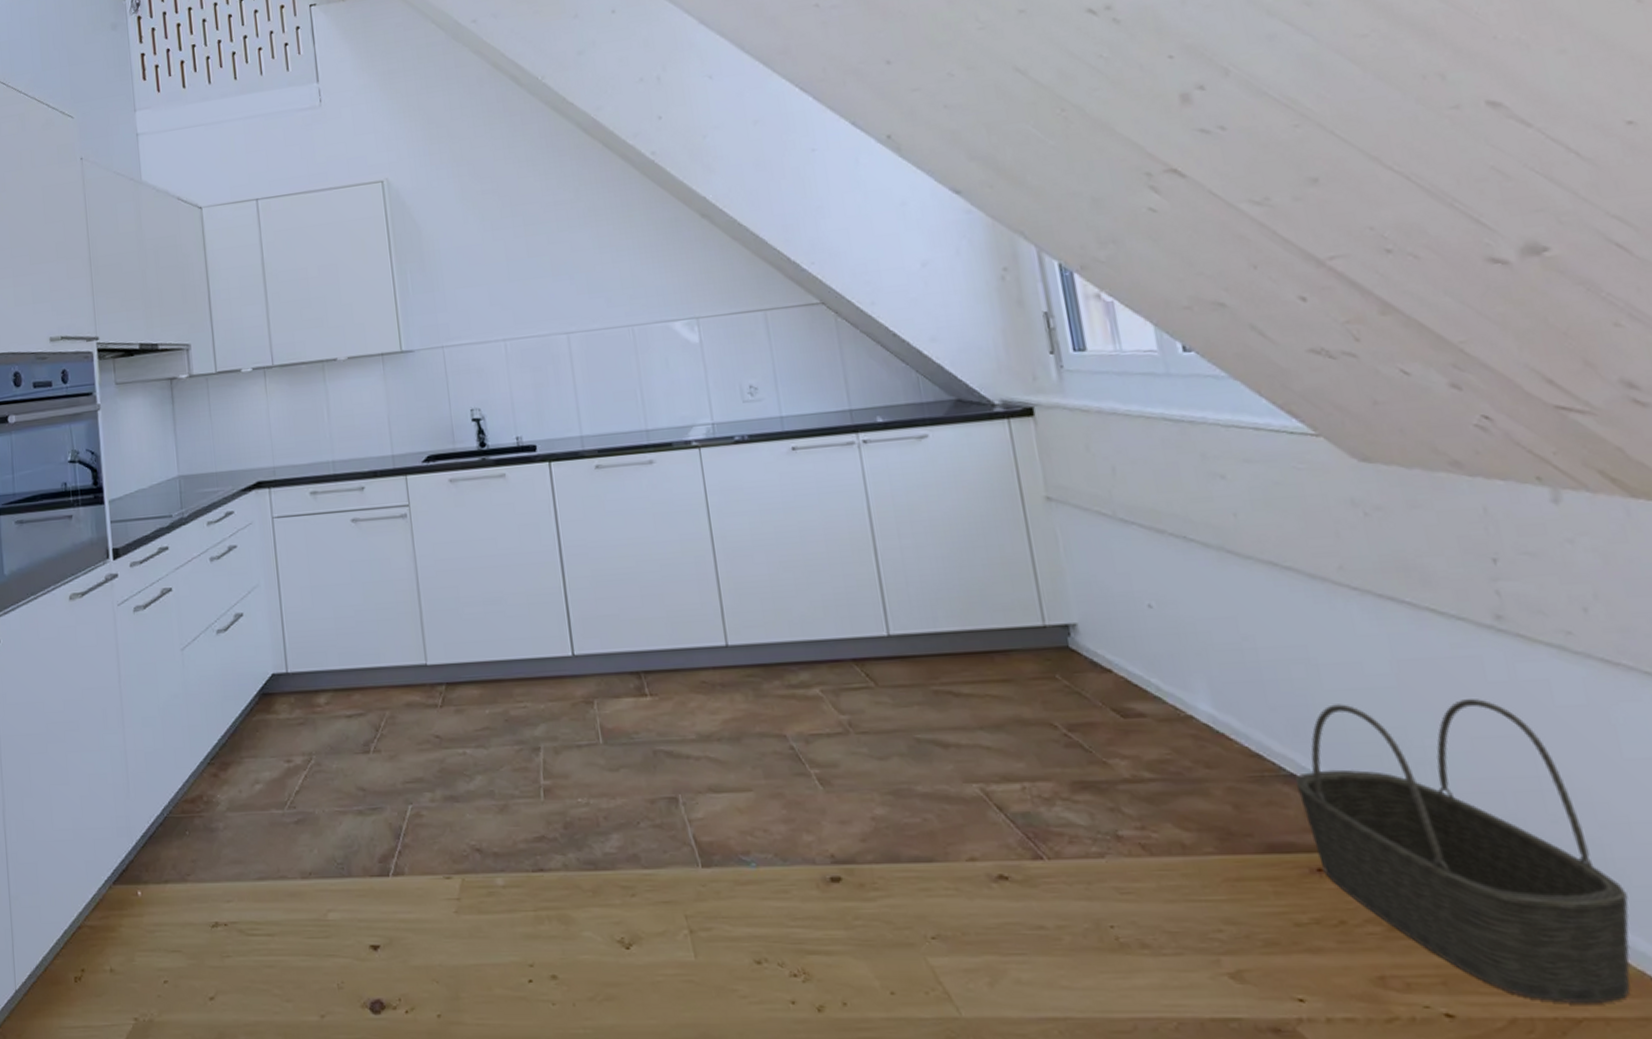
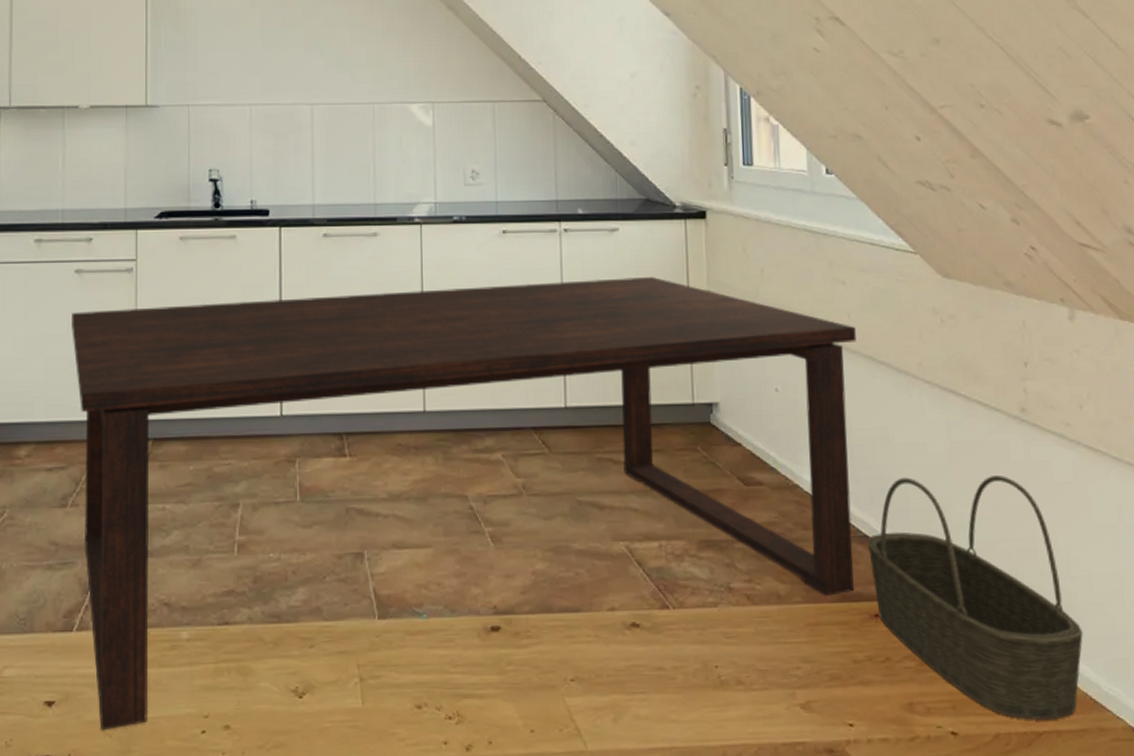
dining table: none [353,485,1284,976] -> present [72,276,856,730]

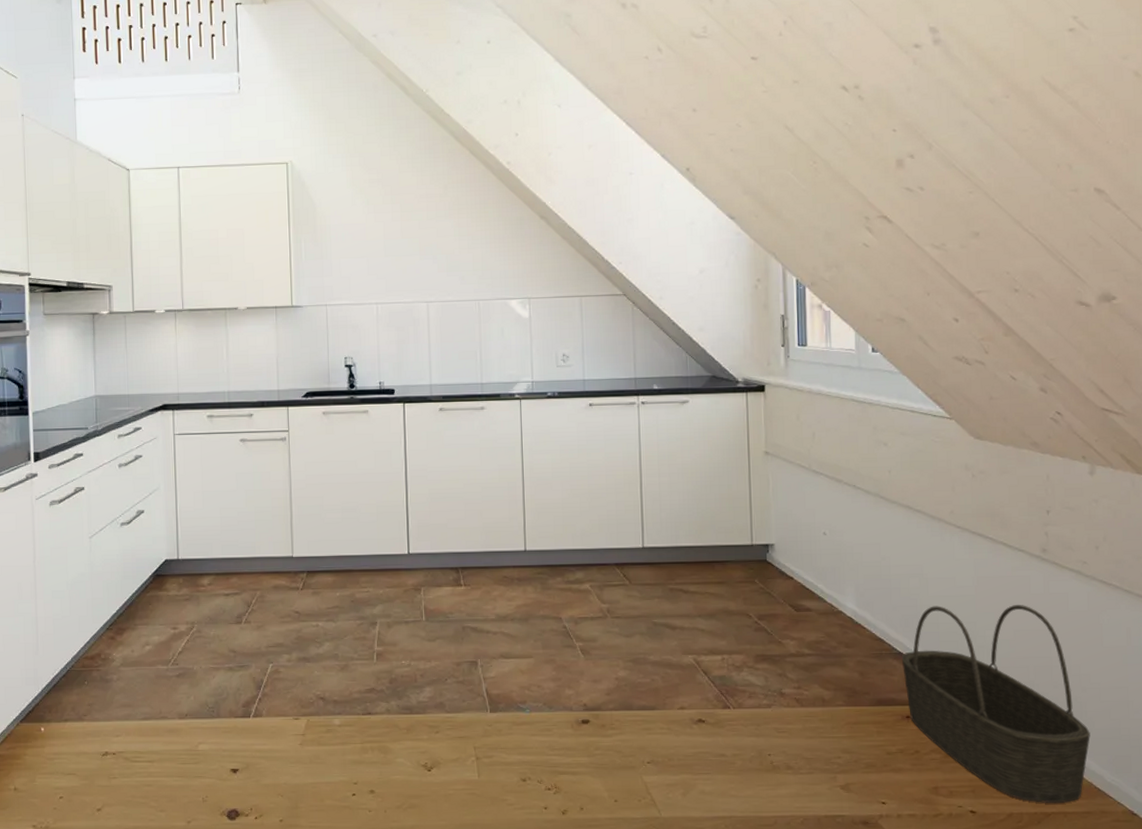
dining table: present [72,276,856,730] -> none [239,440,896,791]

